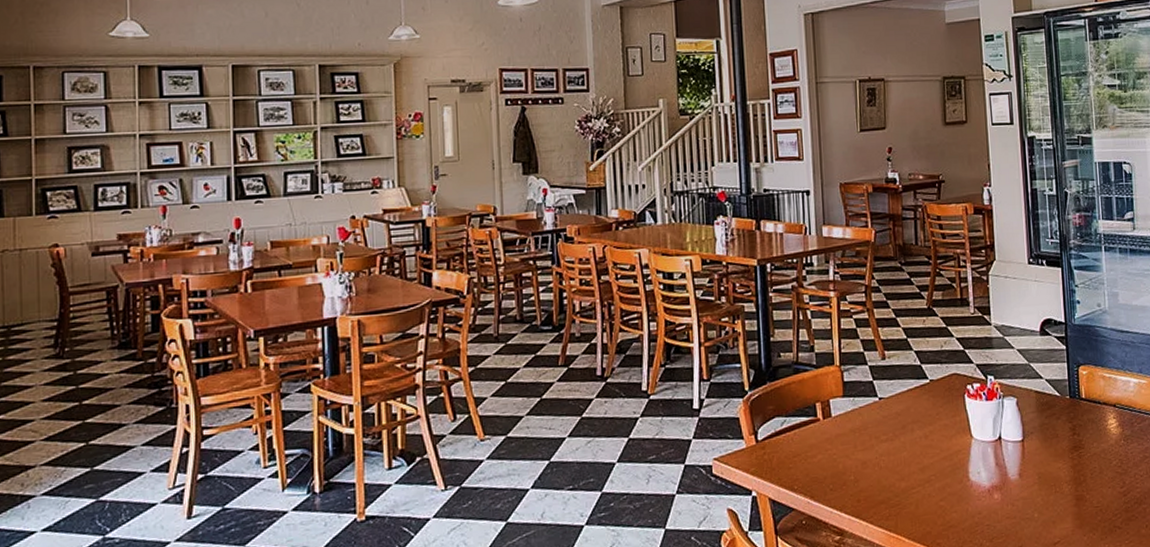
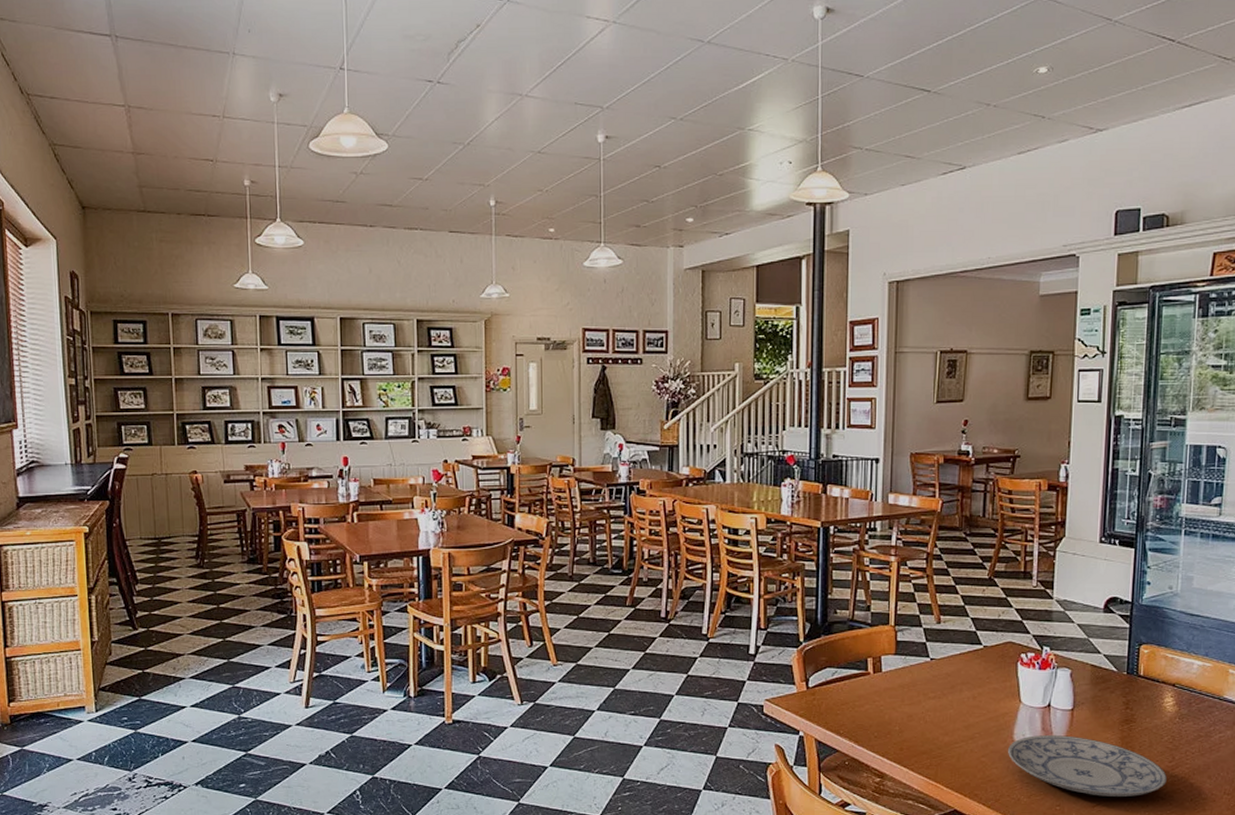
plate: none [964,469,1121,532] -> present [1007,735,1167,796]

